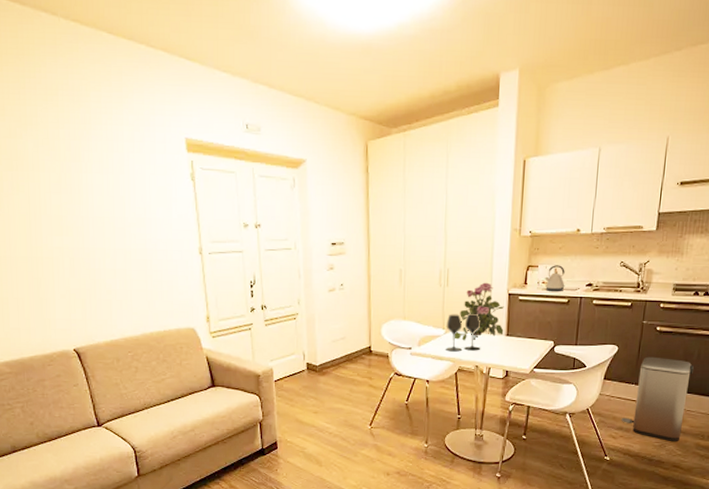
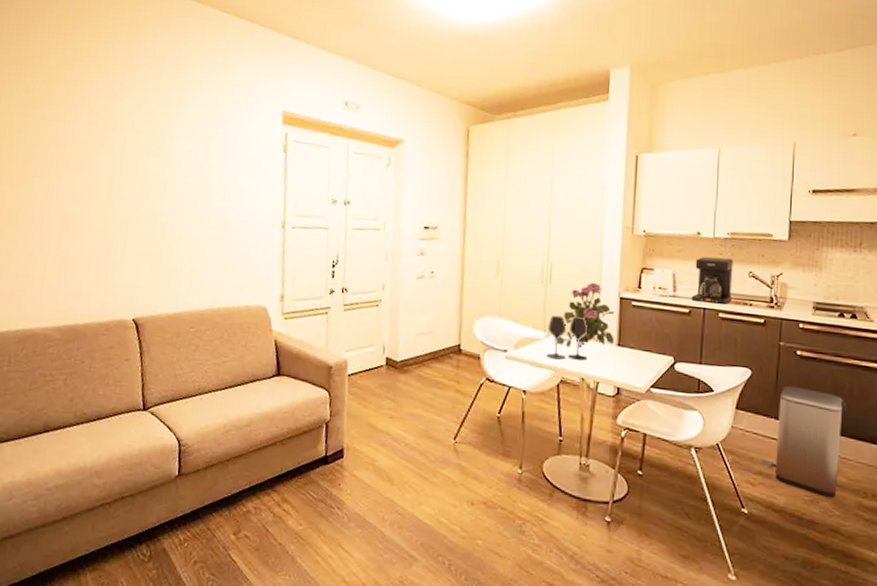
kettle: present [545,265,565,293] -> none [662,269,685,301]
coffee maker: none [570,251,608,293] -> present [691,256,733,305]

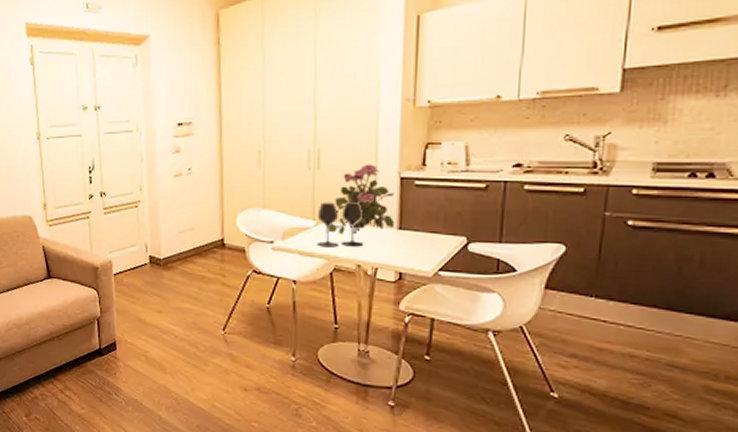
coffee maker: present [691,256,733,305] -> none [488,122,544,176]
pedal bin: present [759,385,846,497] -> none [574,260,694,380]

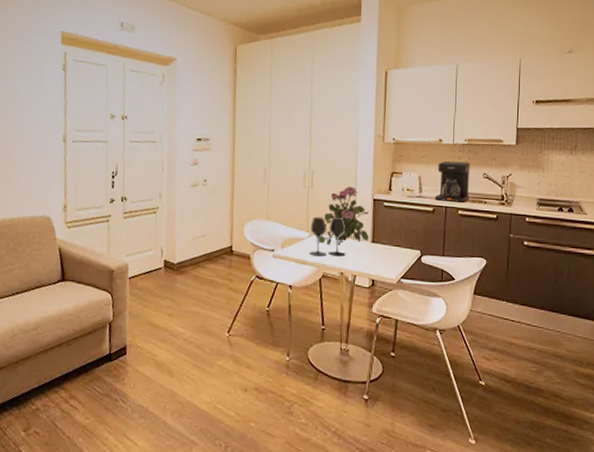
coffee maker: none [488,122,544,176] -> present [434,160,470,204]

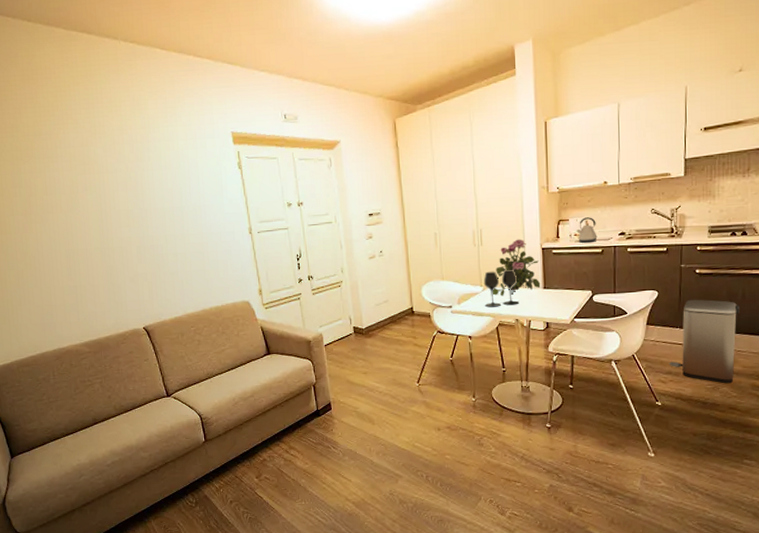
kettle: none [409,173,430,201] -> present [577,217,598,244]
coffee maker: present [434,160,470,204] -> none [602,200,638,242]
pedal bin: none [494,272,565,367] -> present [669,299,739,383]

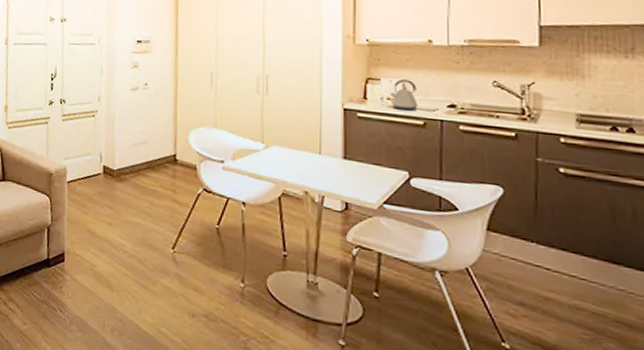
wine glass: present [483,269,519,307] -> none [266,126,310,173]
flower bouquet: present [492,239,541,296] -> none [276,93,340,160]
pedal bin: present [669,299,739,383] -> none [521,206,629,338]

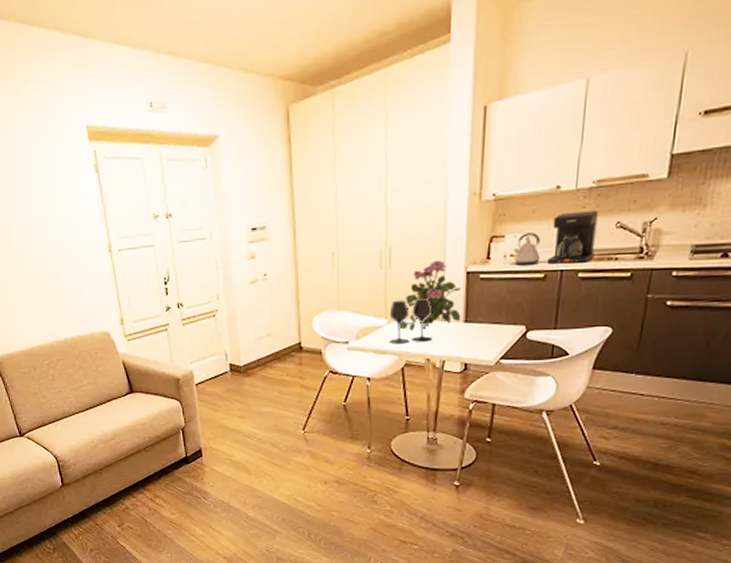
wine glass: none [266,126,310,173] -> present [389,297,433,344]
flower bouquet: none [276,93,340,160] -> present [399,260,461,331]
coffee maker: none [425,65,474,117] -> present [546,210,599,264]

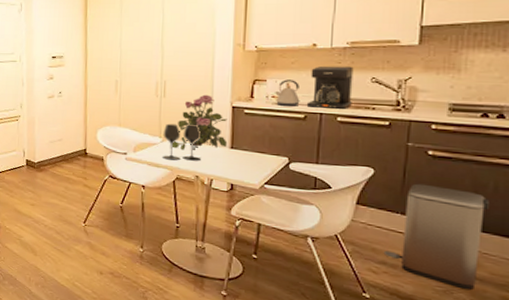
pedal bin: none [615,338,719,442] -> present [383,183,489,290]

